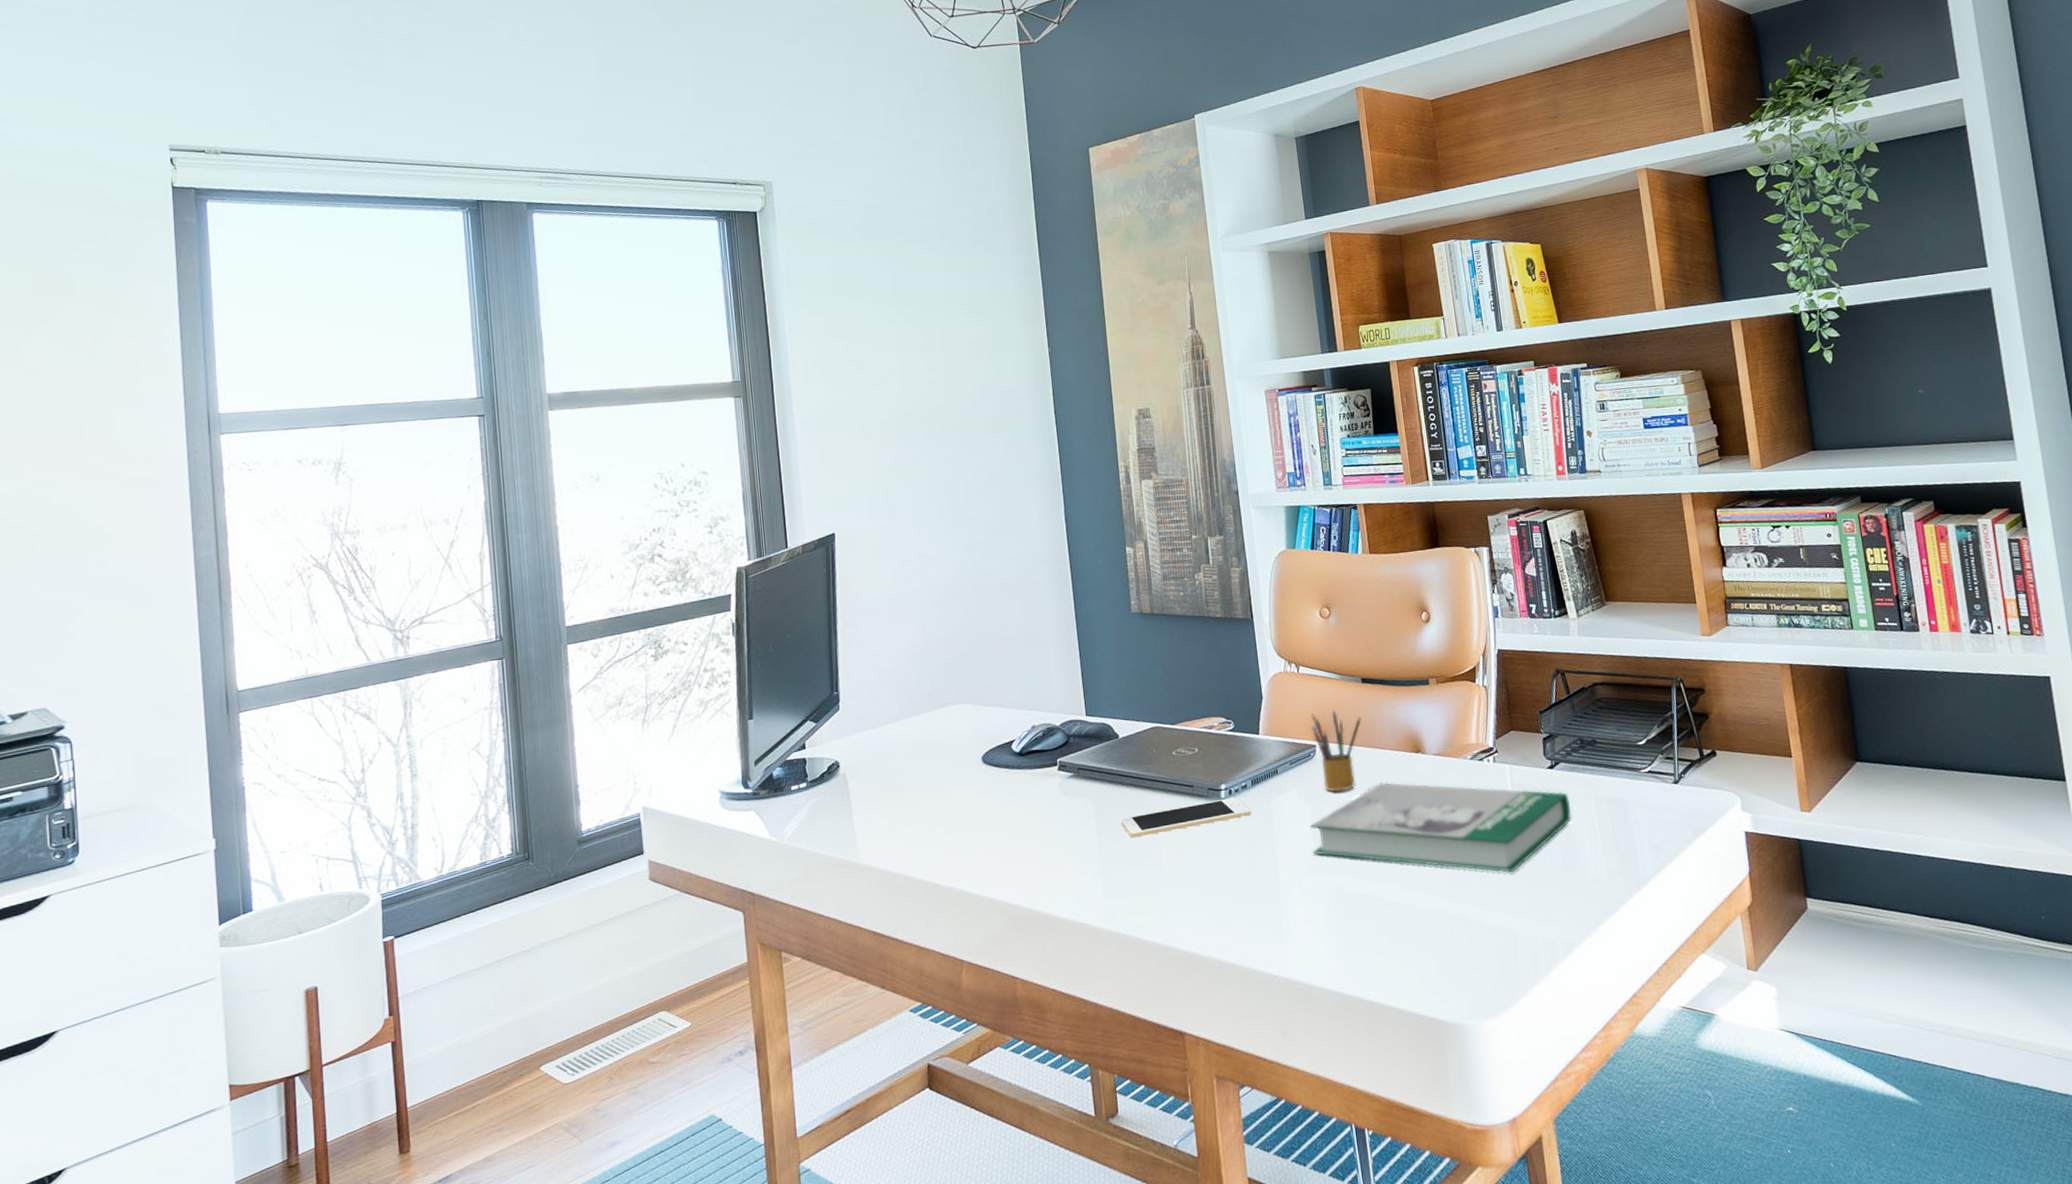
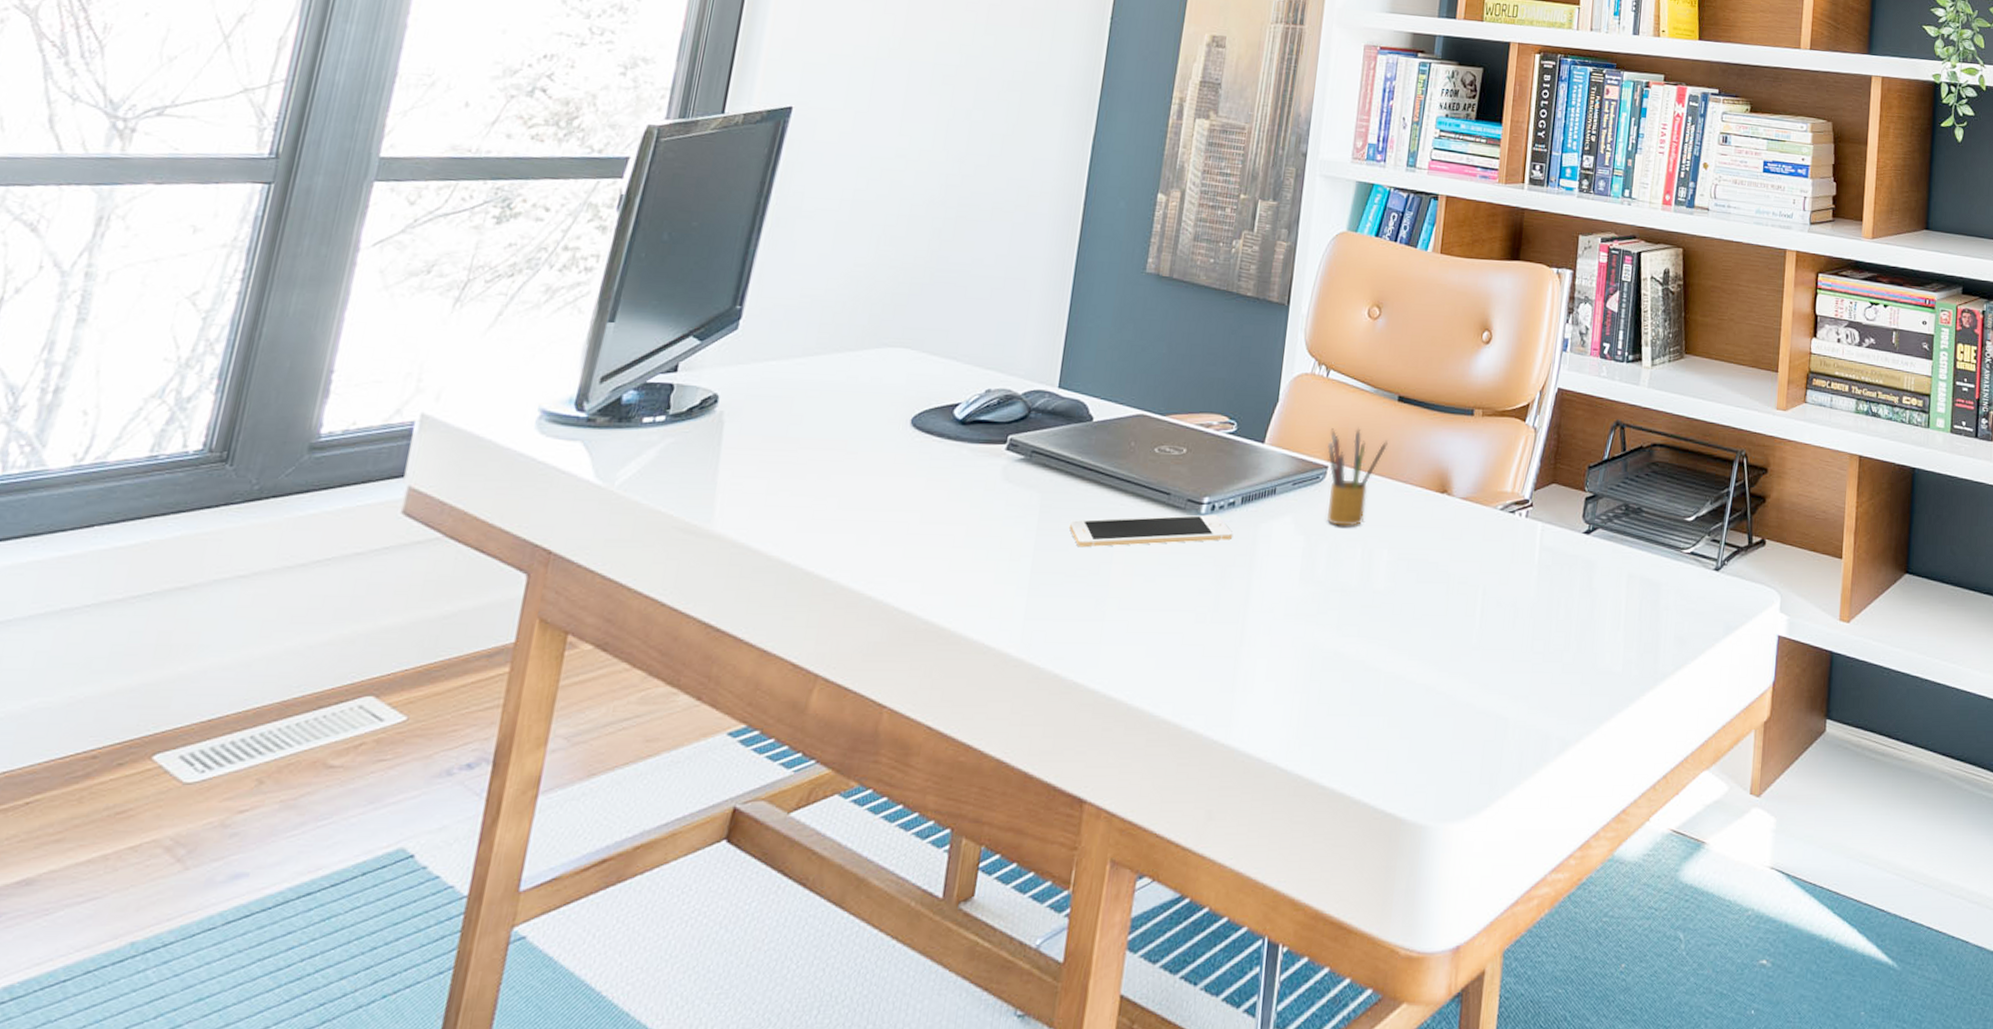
book: present [1310,782,1572,873] -> none [1296,522,1599,650]

